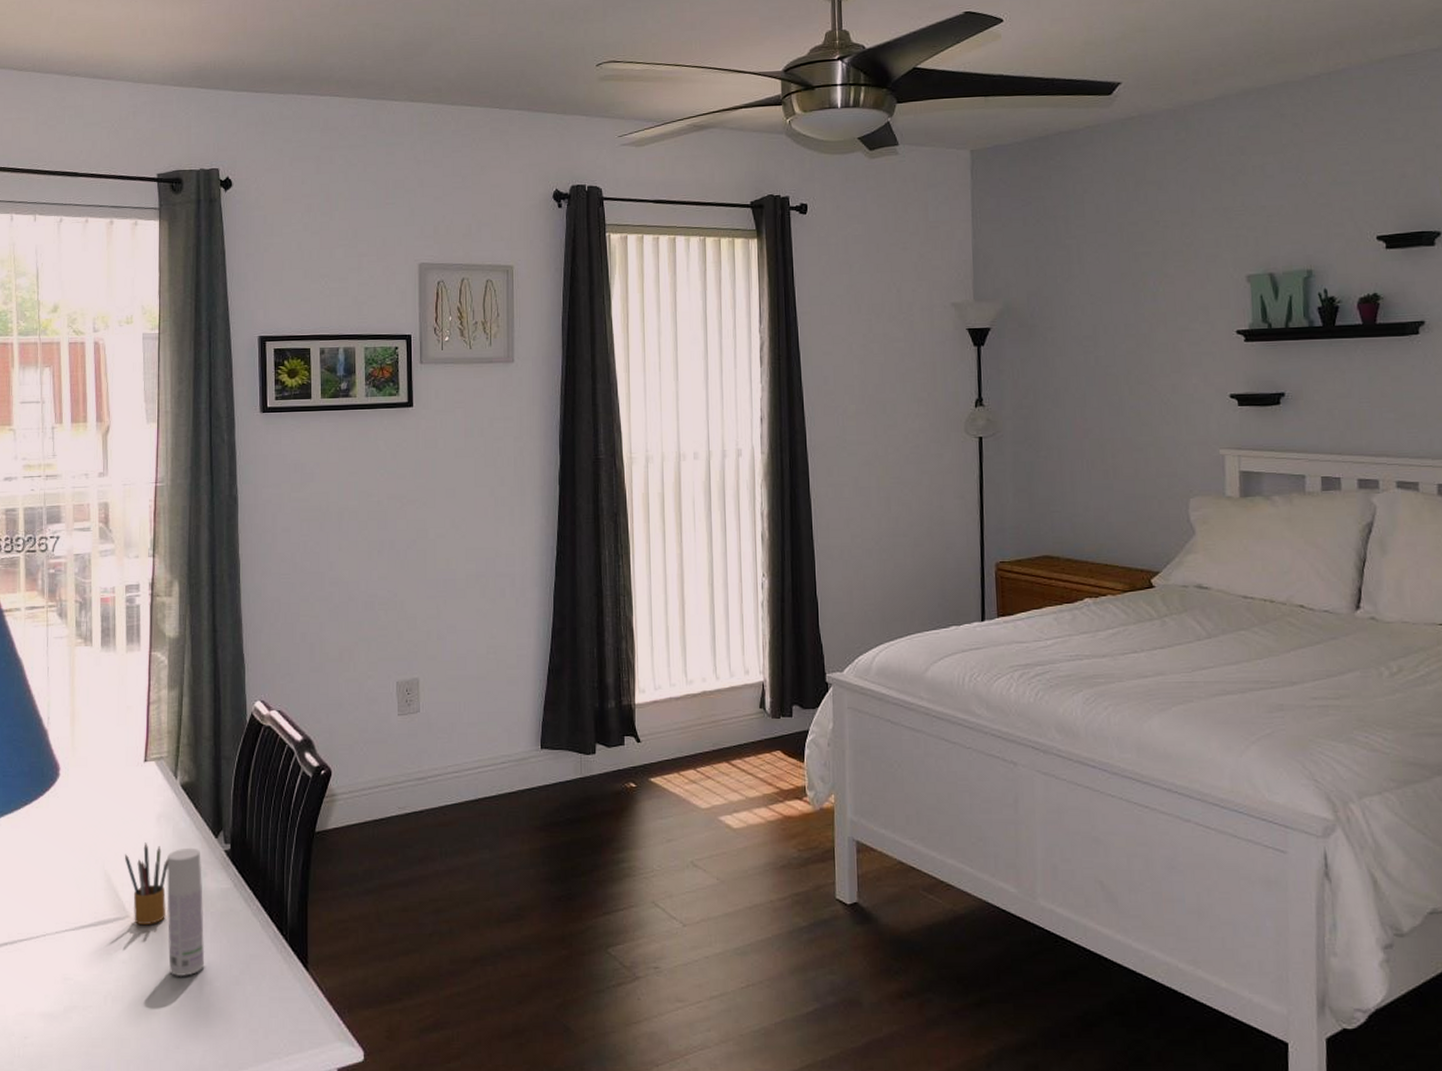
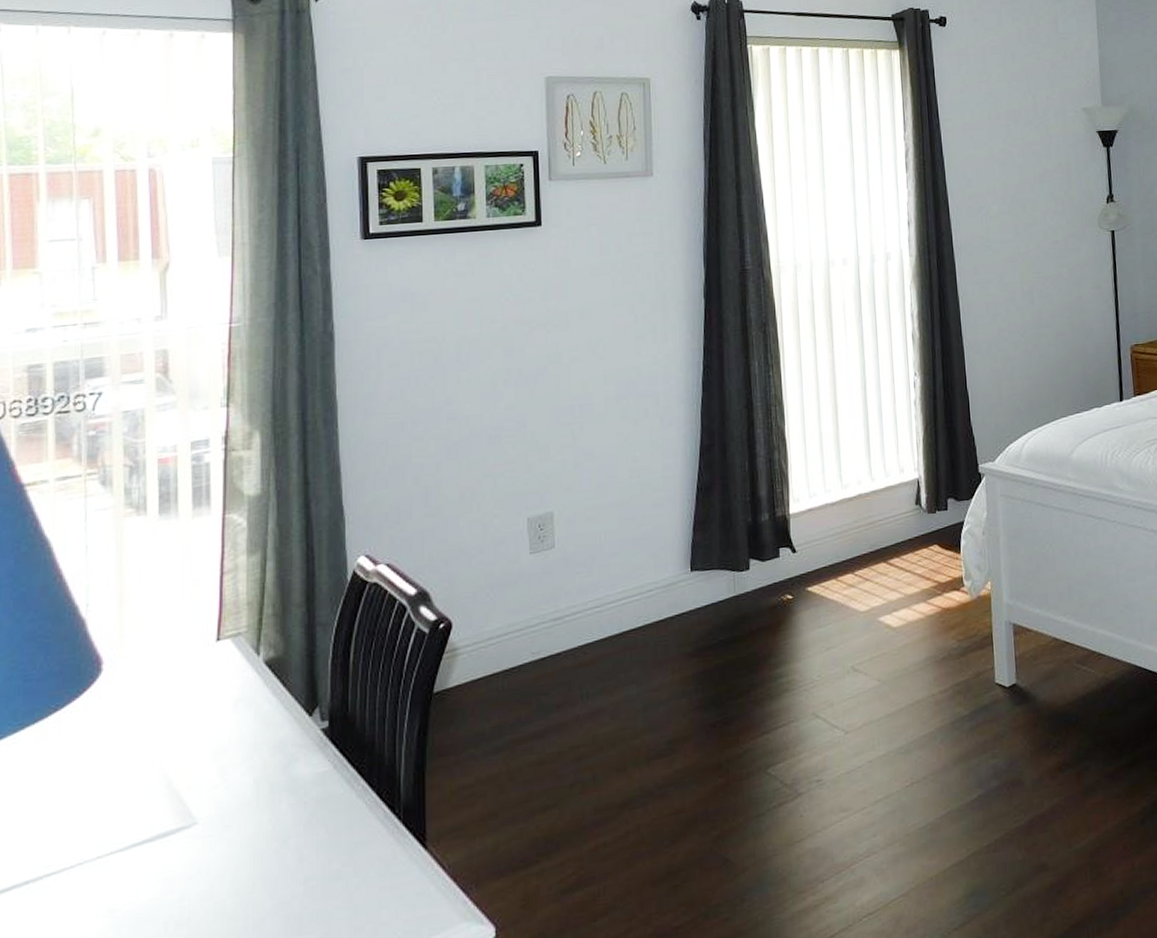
pencil box: present [124,842,169,926] -> none [190,734,249,831]
bottle: present [167,847,205,977] -> none [247,731,297,883]

